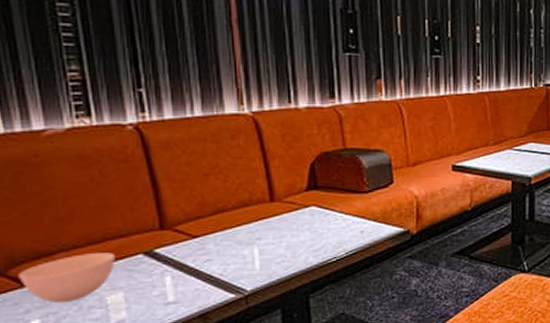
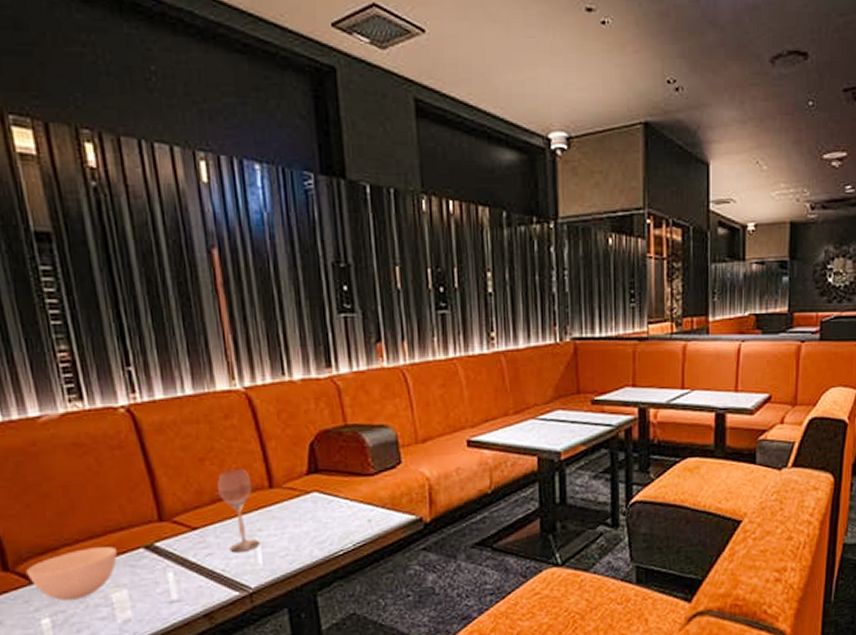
wineglass: none [219,184,257,258] -> present [216,469,259,552]

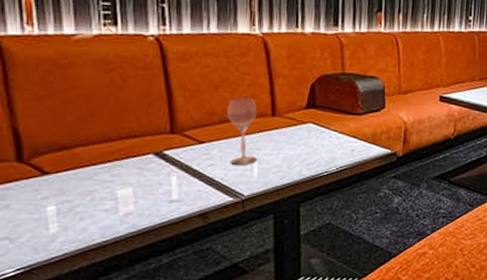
bowl: present [26,547,118,602] -> none [40,149,129,193]

